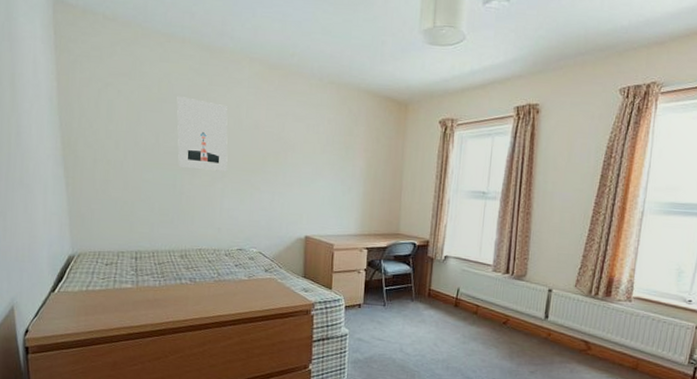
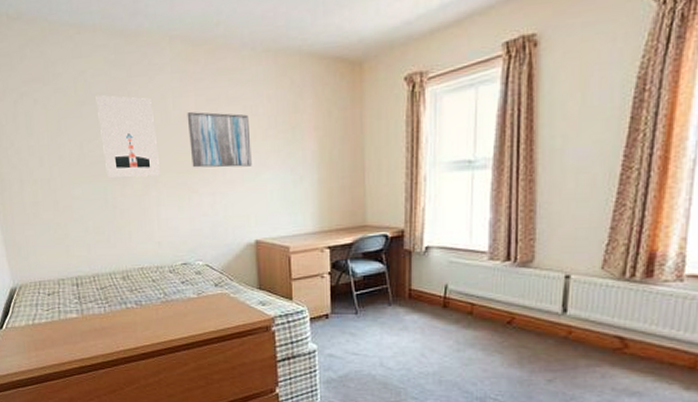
wall art: none [257,122,311,174] -> present [187,112,252,168]

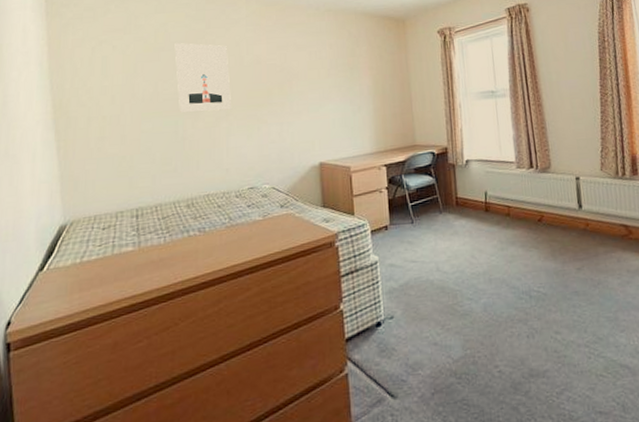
wall art: present [187,112,252,168] -> none [259,56,316,102]

